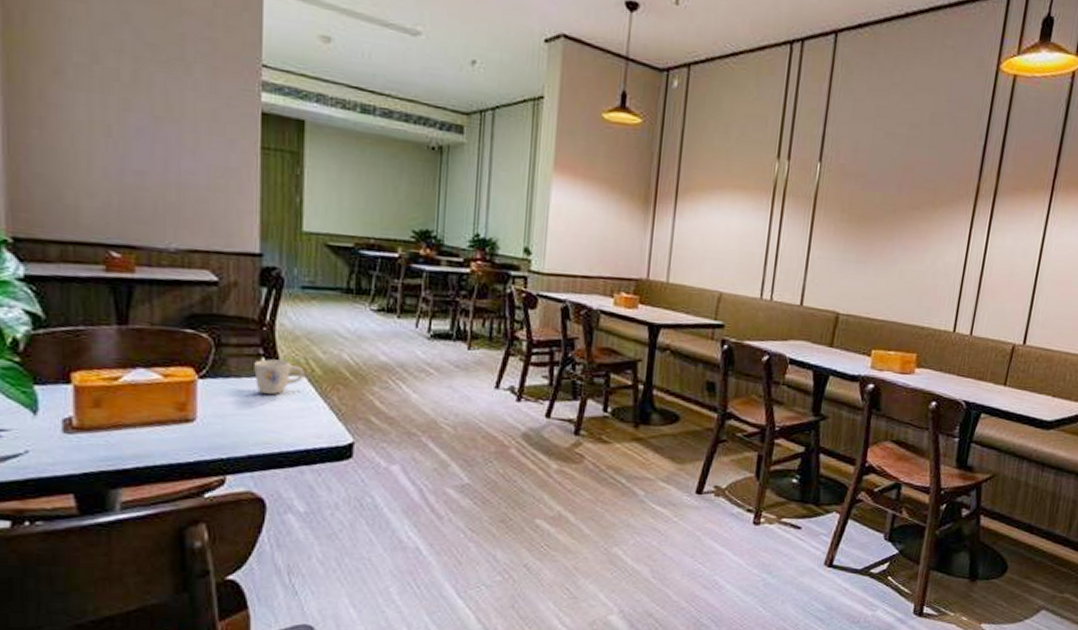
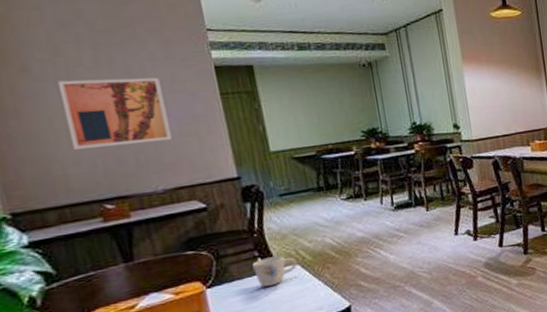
wall art: none [89,93,198,192] -> present [57,77,172,150]

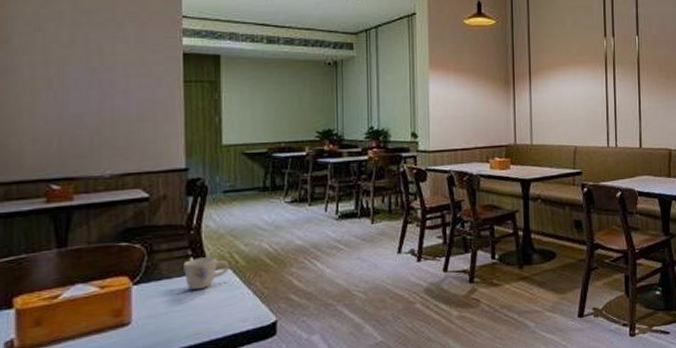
wall art: present [57,77,172,150] -> none [32,56,129,126]

